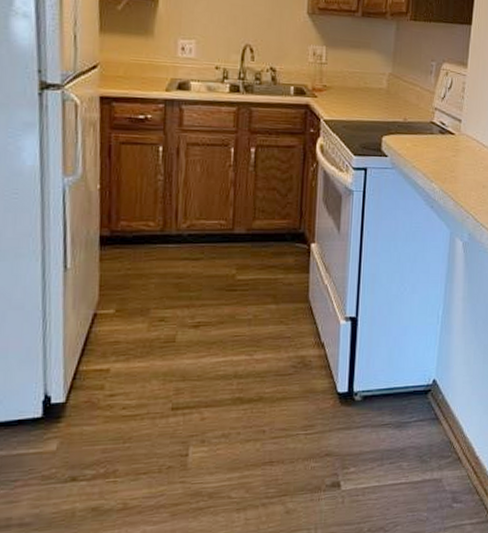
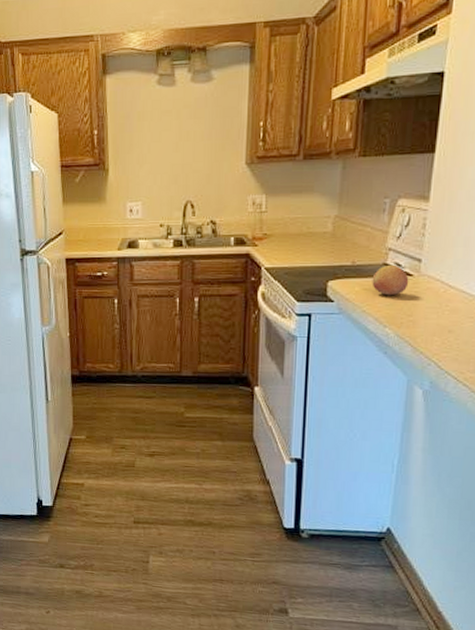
fruit: none [421,123,452,153] -> present [372,264,409,296]

